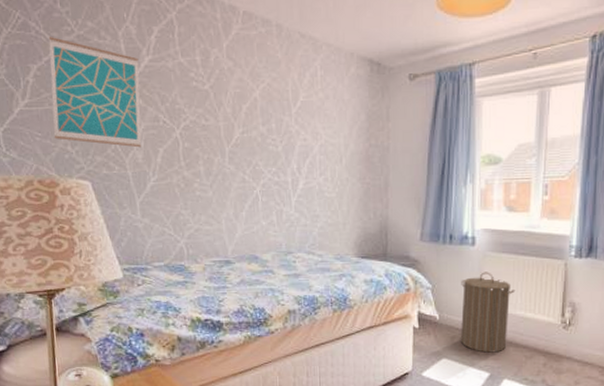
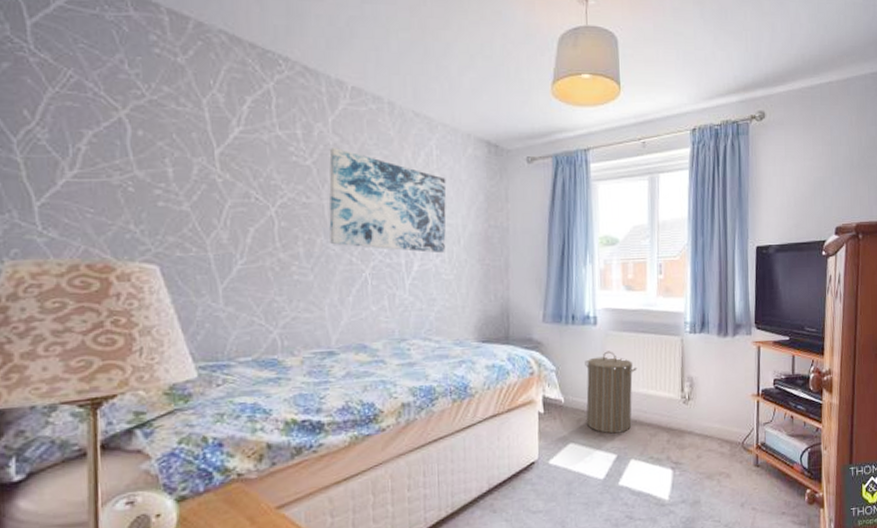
wall art: present [48,36,141,148] -> none [110,99,227,227]
wall art: none [224,72,330,172] -> present [329,148,447,254]

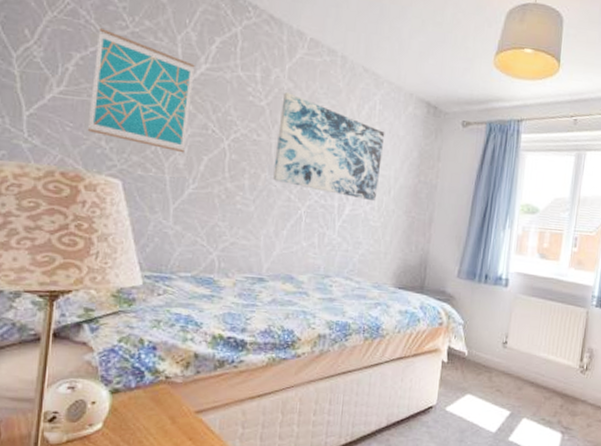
wall art: none [110,99,227,227] -> present [87,27,195,153]
laundry hamper: present [585,351,637,434] -> none [485,313,541,392]

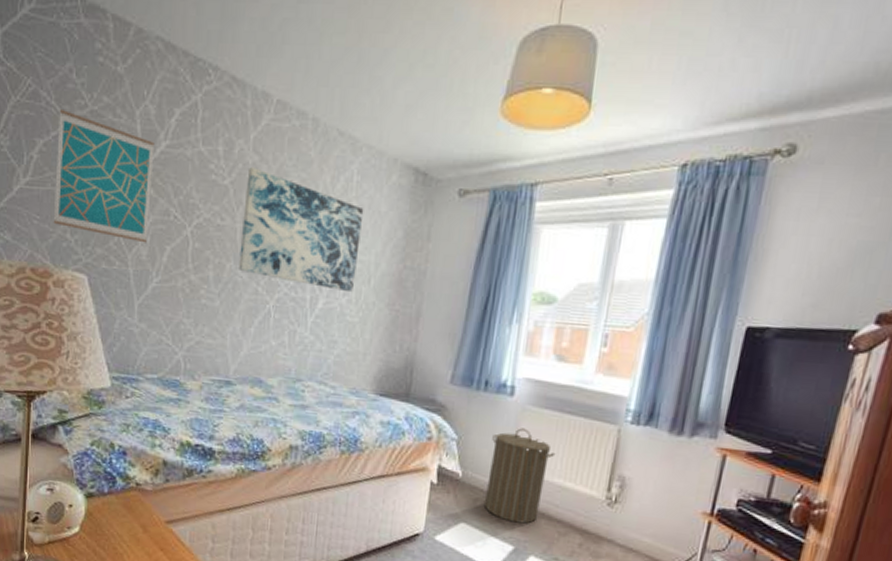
laundry hamper: none [485,313,541,392] -> present [483,428,556,524]

